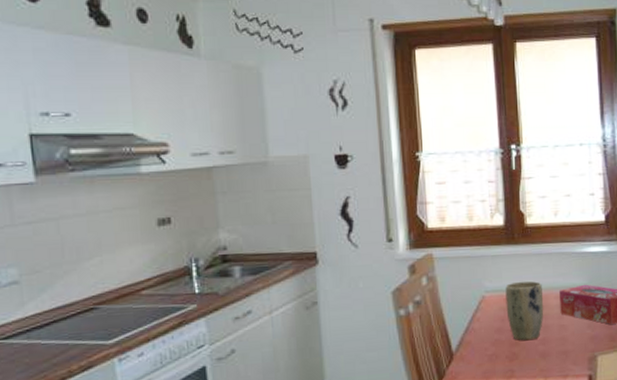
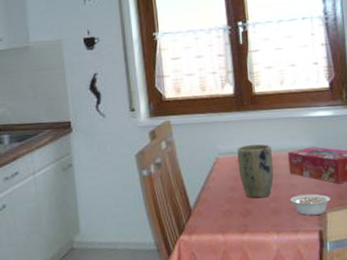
legume: none [560,335,601,359] -> present [290,194,330,216]

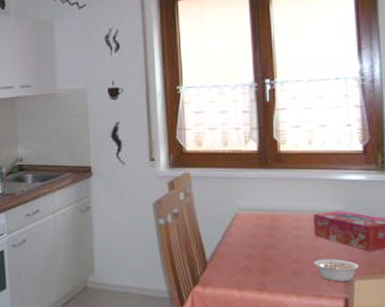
plant pot: present [237,144,274,199] -> none [258,202,297,258]

